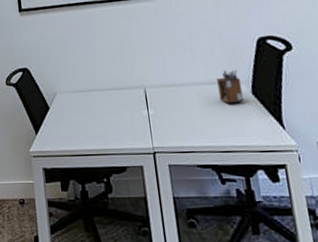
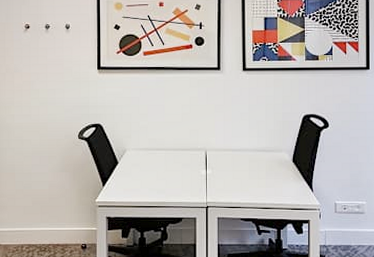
desk organizer: present [217,69,244,103] -> none [267,140,286,168]

